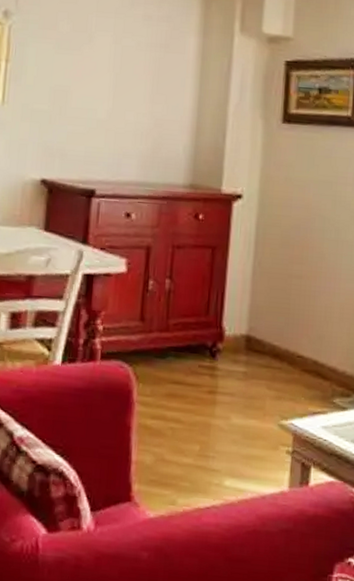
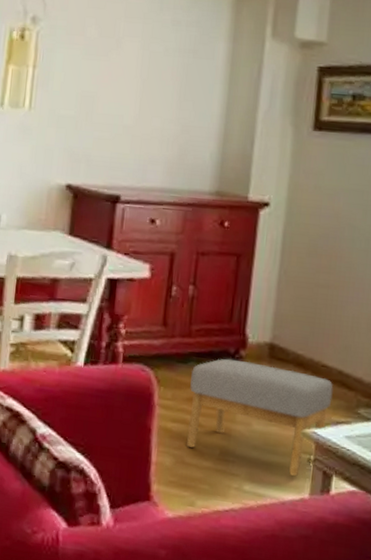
footstool: none [166,352,309,469] -> present [186,358,334,476]

